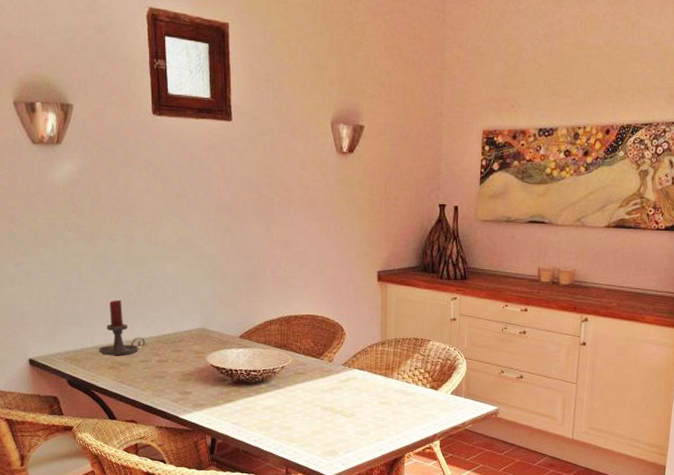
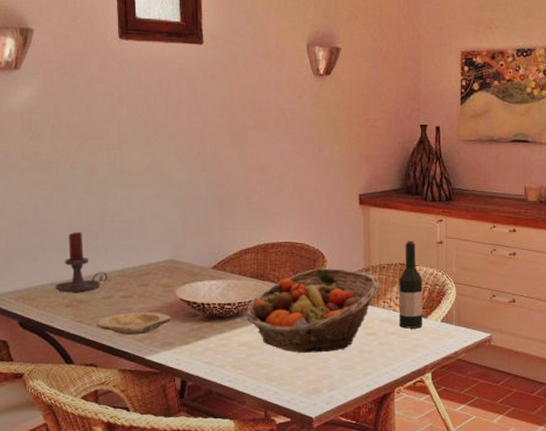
plate: none [135,375,203,396] -> present [95,313,172,335]
fruit basket: none [269,340,395,419] -> present [245,268,381,353]
wine bottle: none [411,317,435,400] -> present [398,241,423,329]

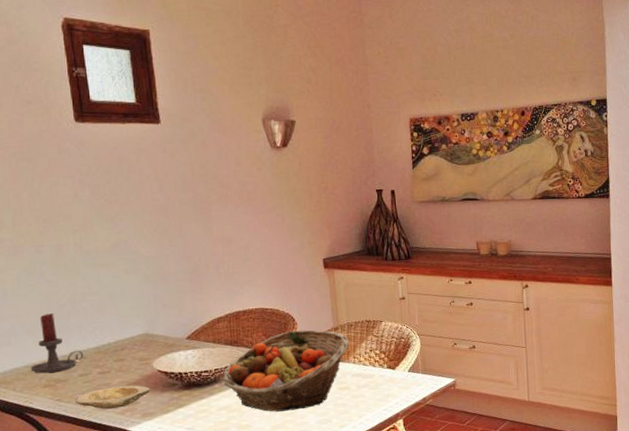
wine bottle: present [398,241,423,329] -> none [366,299,392,381]

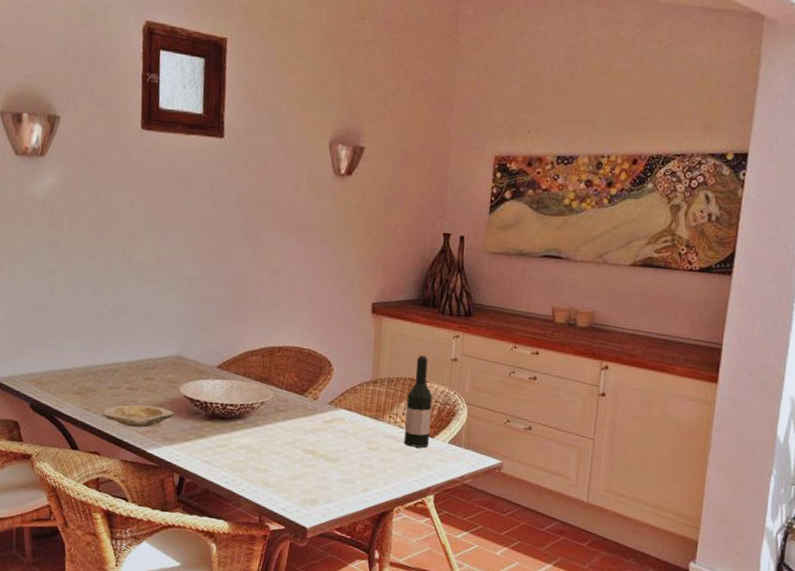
candle holder: present [30,312,84,374] -> none [65,320,116,381]
fruit basket: present [222,330,350,412] -> none [246,376,388,464]
wine bottle: none [366,299,392,381] -> present [404,355,433,448]

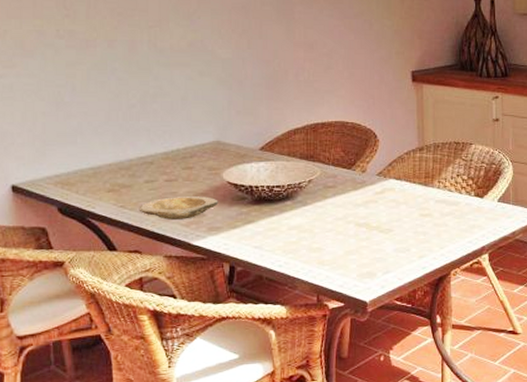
wine bottle: present [404,355,433,448] -> none [454,119,479,209]

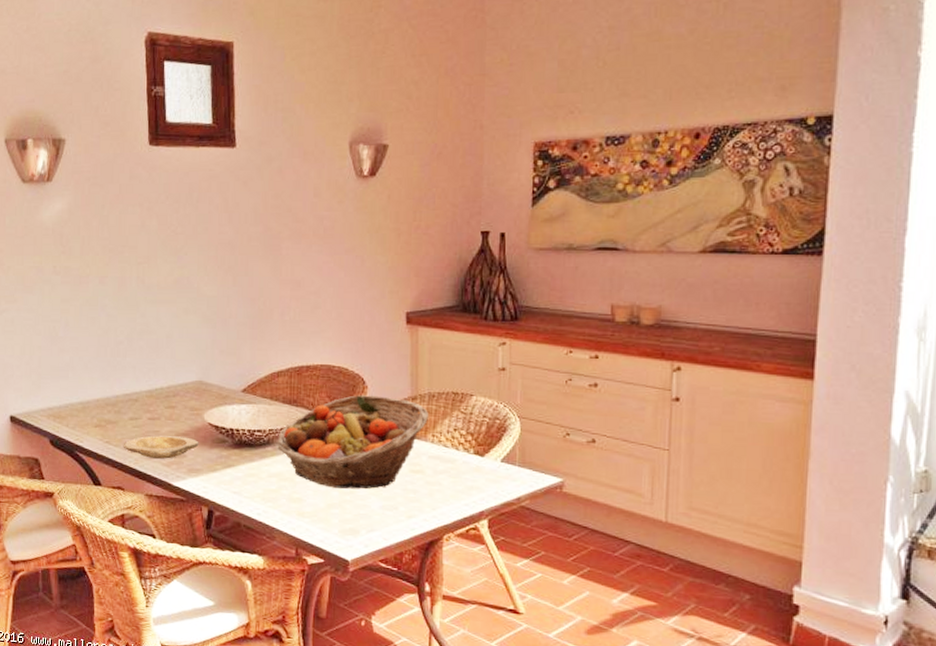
fruit basket: none [295,148,435,236] -> present [276,395,429,490]

